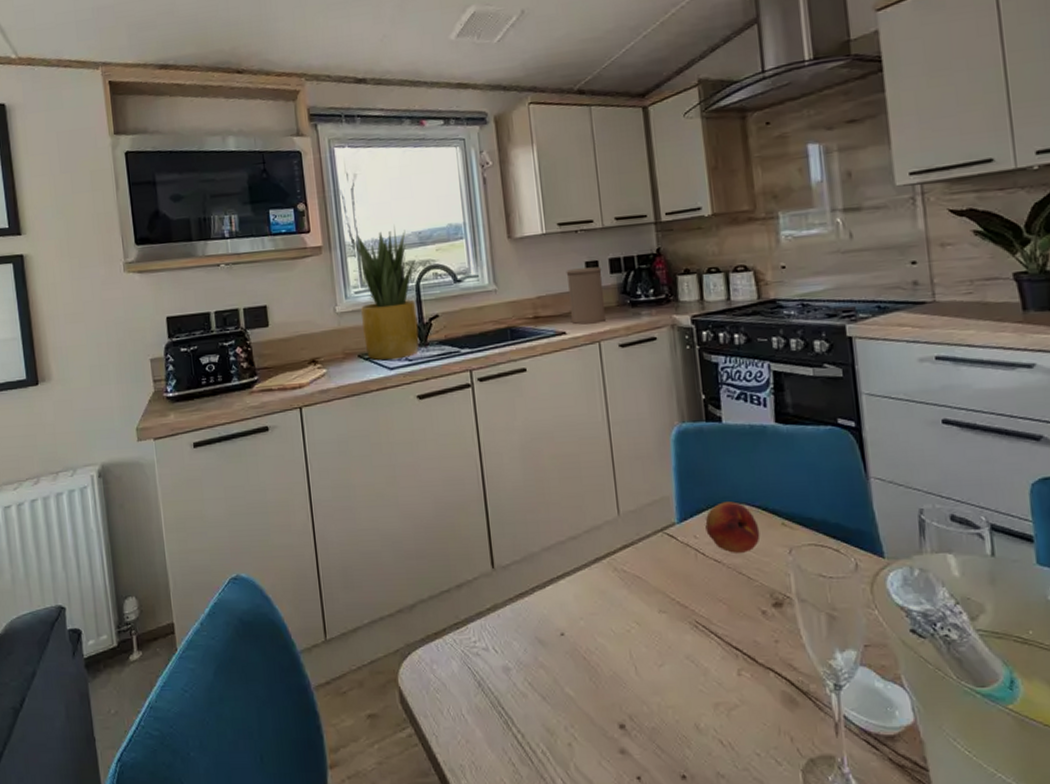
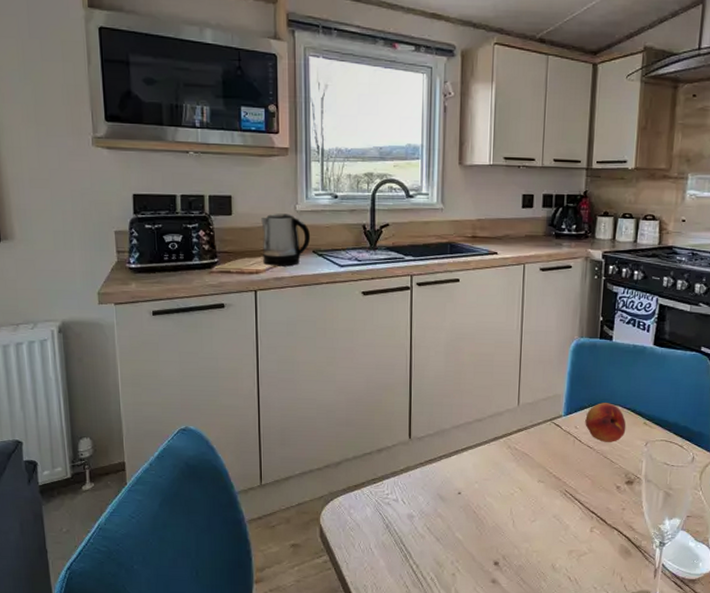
kettle: none [300,317,355,378] -> present [261,213,311,267]
planter: present [350,225,419,361] -> none [316,138,374,258]
canister: present [566,266,605,325] -> none [504,199,536,248]

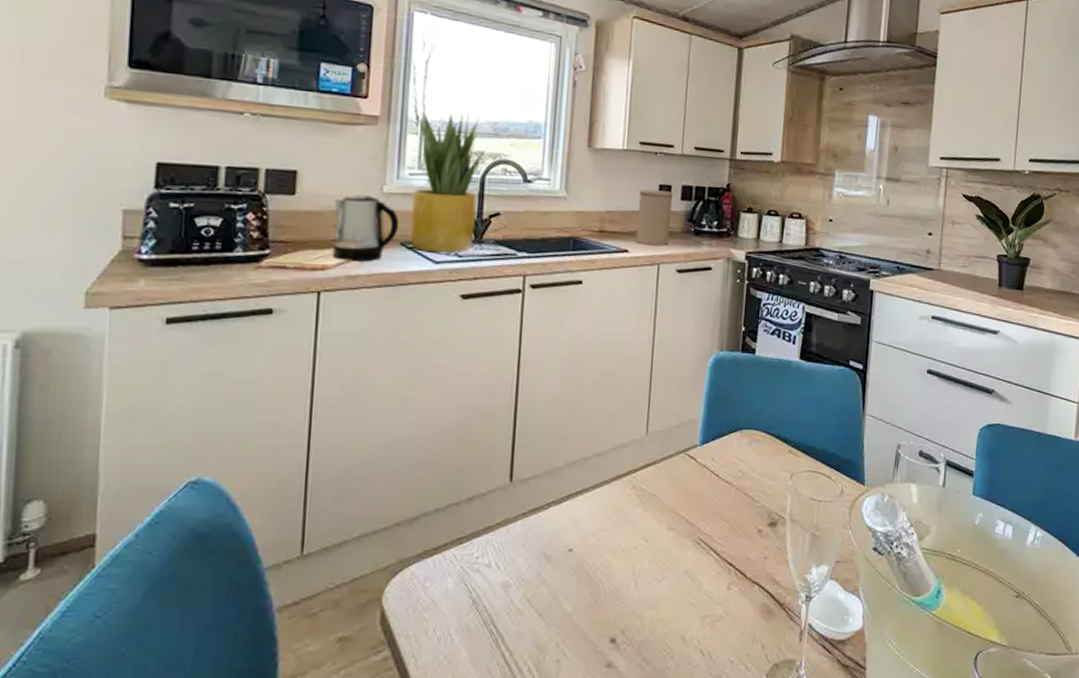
planter: none [316,138,374,258] -> present [410,109,485,253]
canister: none [504,199,536,248] -> present [636,189,674,246]
fruit: present [585,403,627,442] -> none [723,428,770,476]

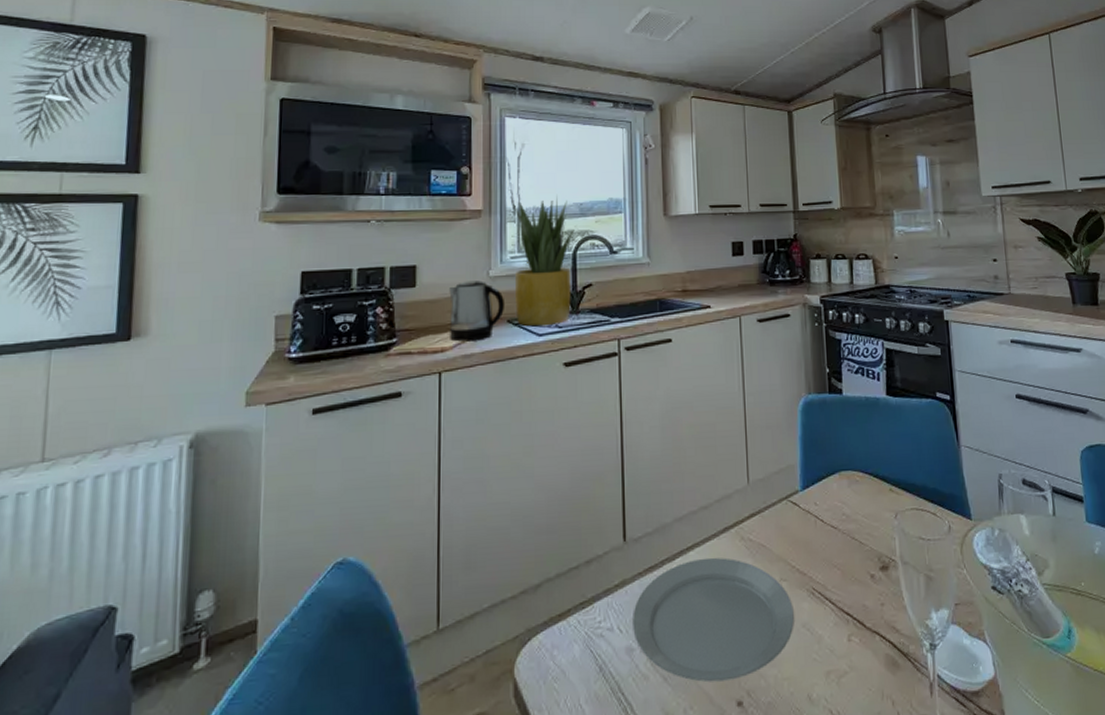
plate: none [511,503,678,620] -> present [633,557,794,683]
canister: present [636,189,674,246] -> none [714,247,746,300]

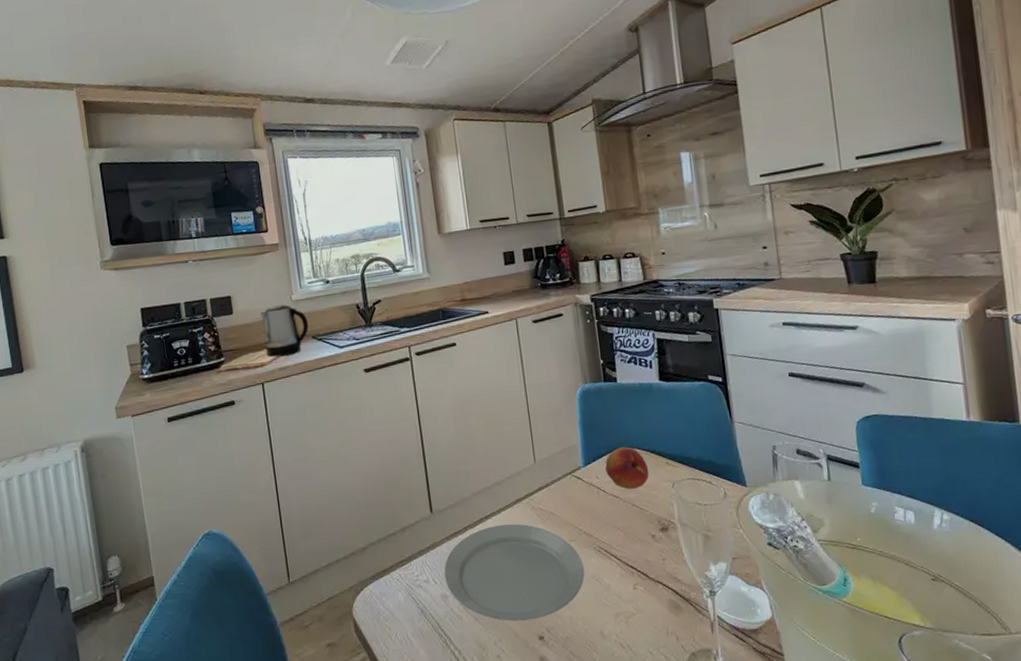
planter: present [512,195,574,327] -> none [302,224,365,340]
fruit: none [825,469,871,519] -> present [605,447,650,489]

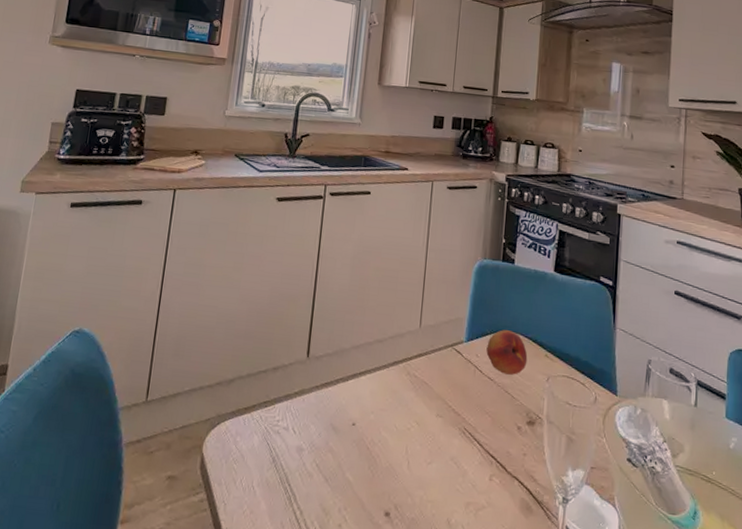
kettle: present [260,304,309,358] -> none [186,116,235,168]
plate: present [444,524,585,622] -> none [304,384,445,493]

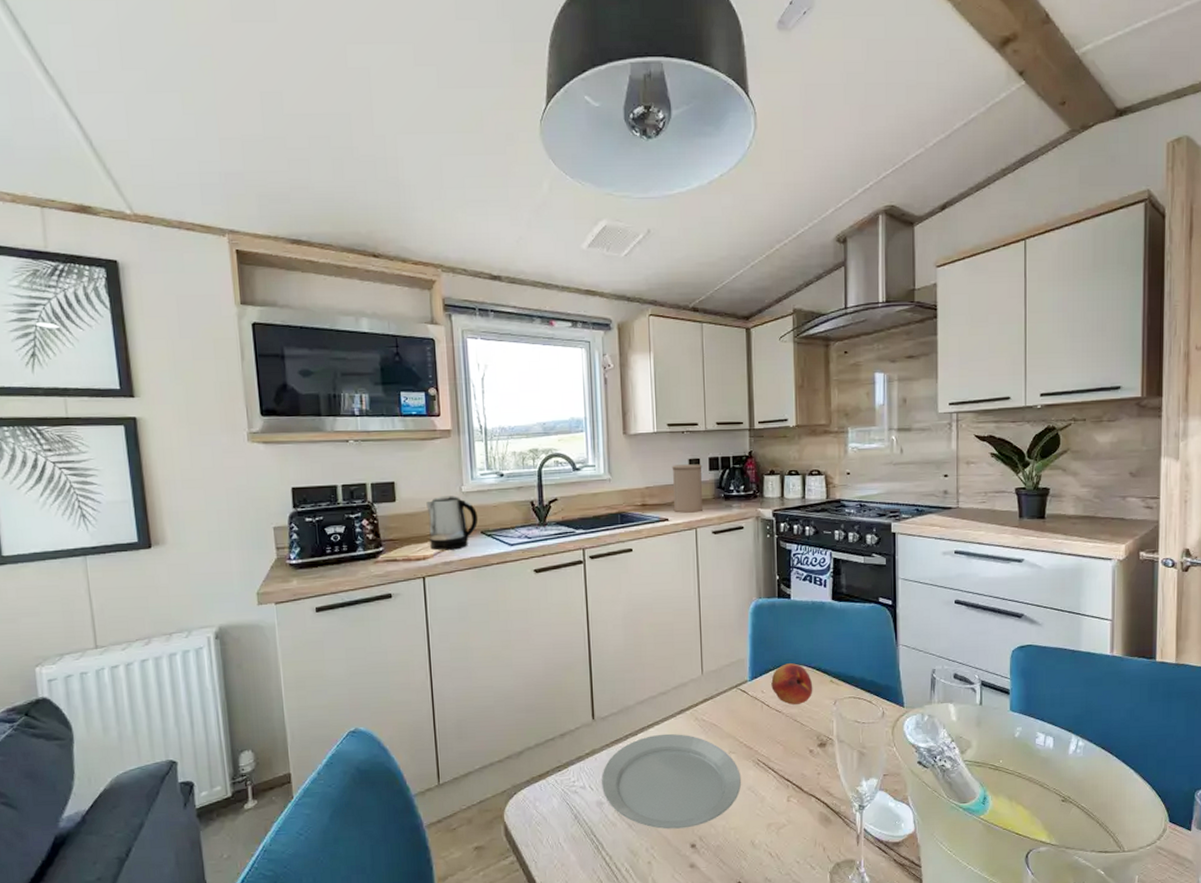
kettle: none [186,116,235,168] -> present [426,496,479,551]
plate: none [304,384,445,493] -> present [602,733,741,829]
canister: none [415,119,446,167] -> present [672,464,702,513]

